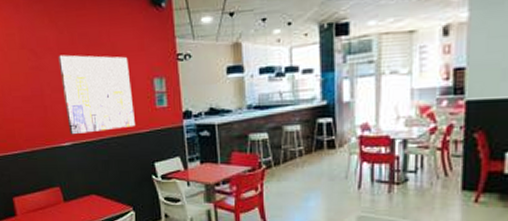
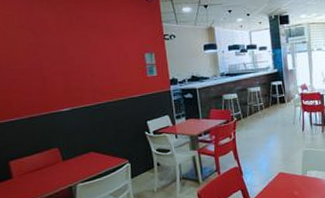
wall art: present [58,55,135,135] -> none [57,34,129,102]

